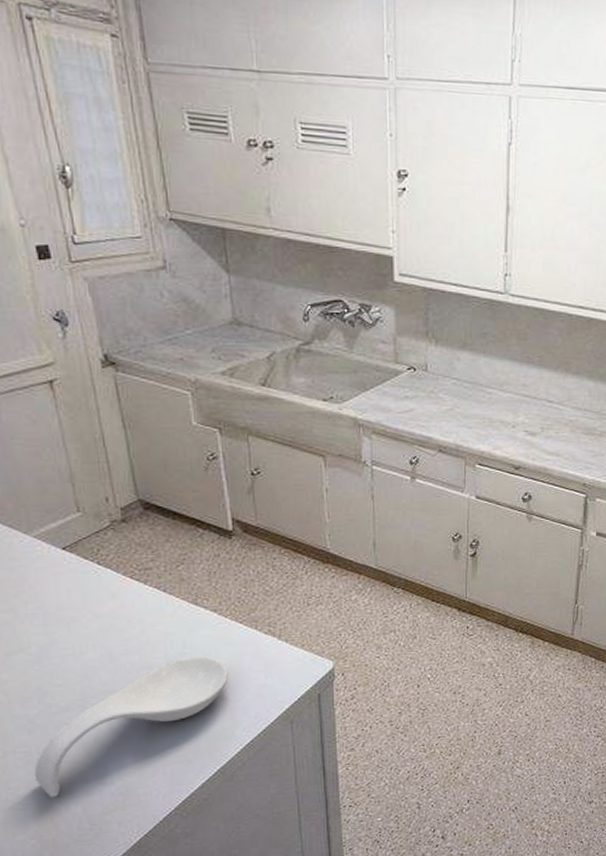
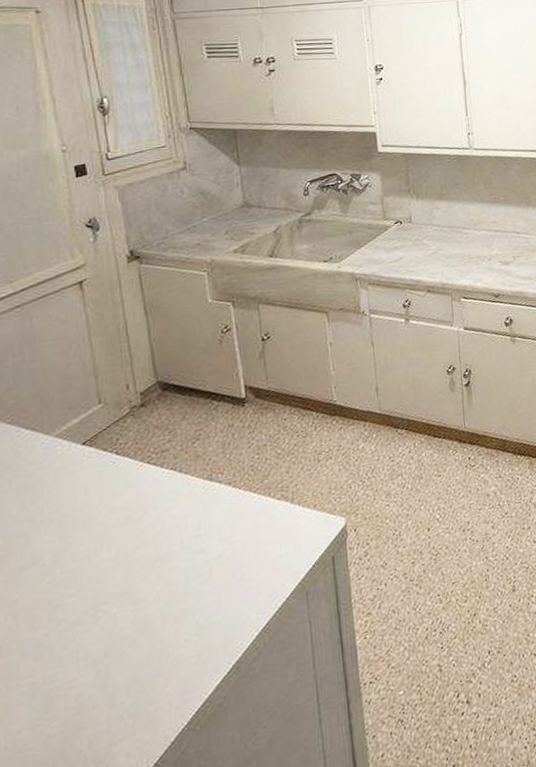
spoon rest: present [35,656,228,798] -> none [39,535,243,737]

